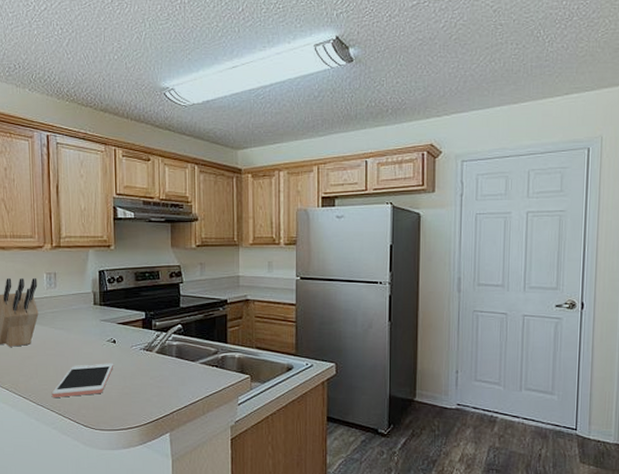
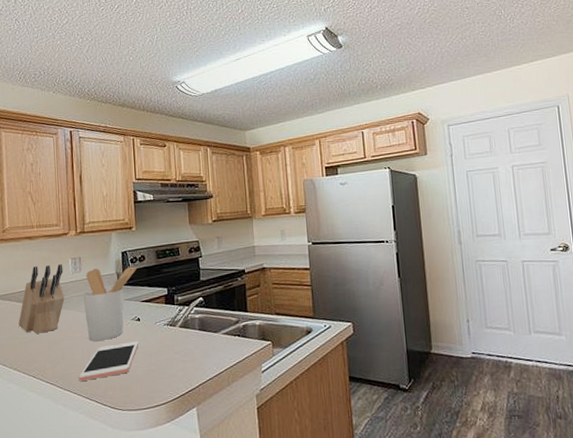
utensil holder: none [57,286,114,359] -> present [83,266,137,341]

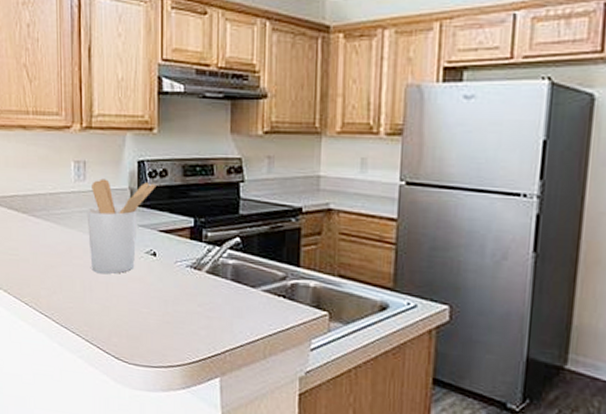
knife block: present [18,264,65,334] -> none [9,166,65,253]
cell phone: present [79,341,139,381] -> none [78,280,153,320]

